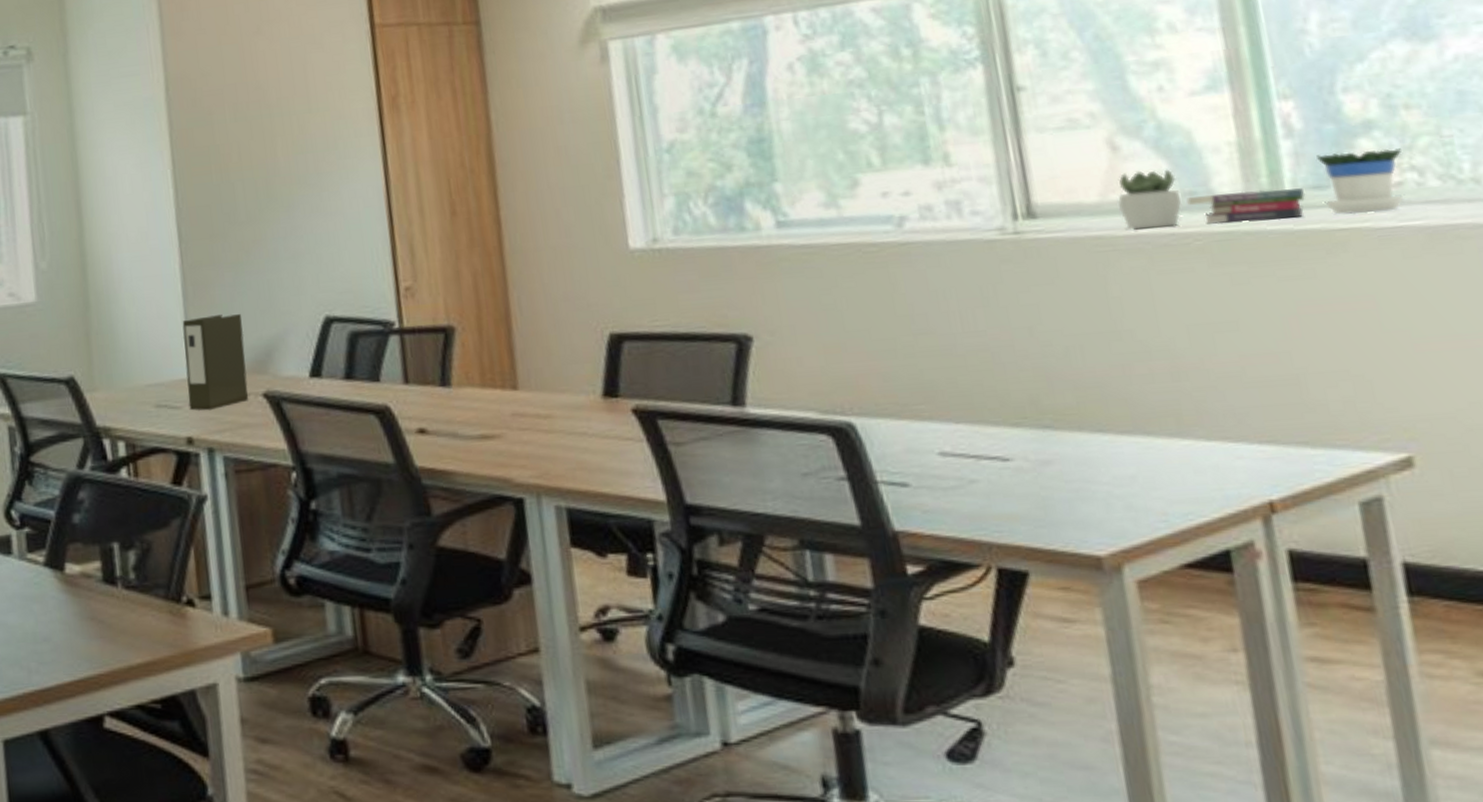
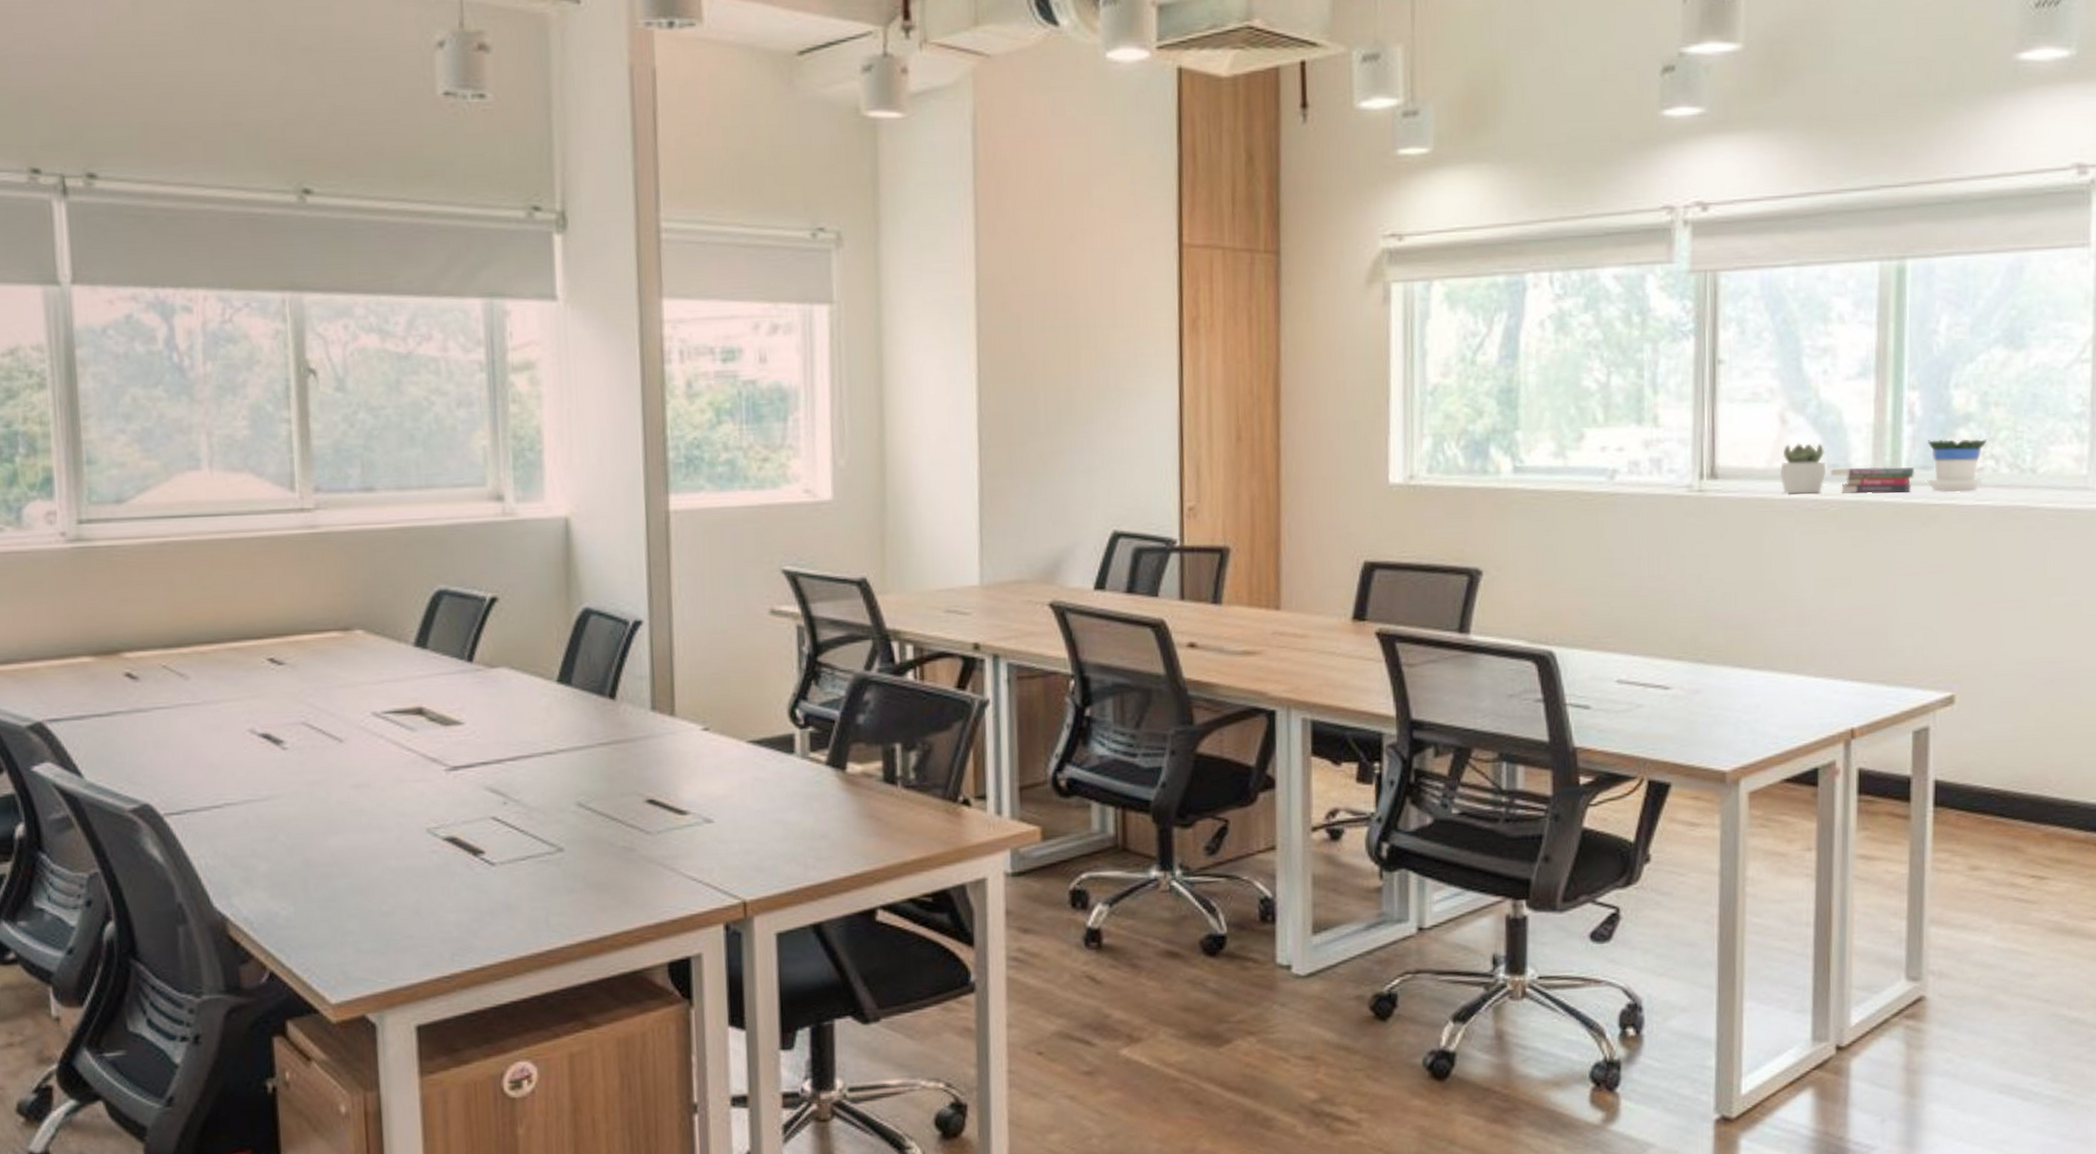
binder: present [182,314,248,412] -> none [976,524,1036,618]

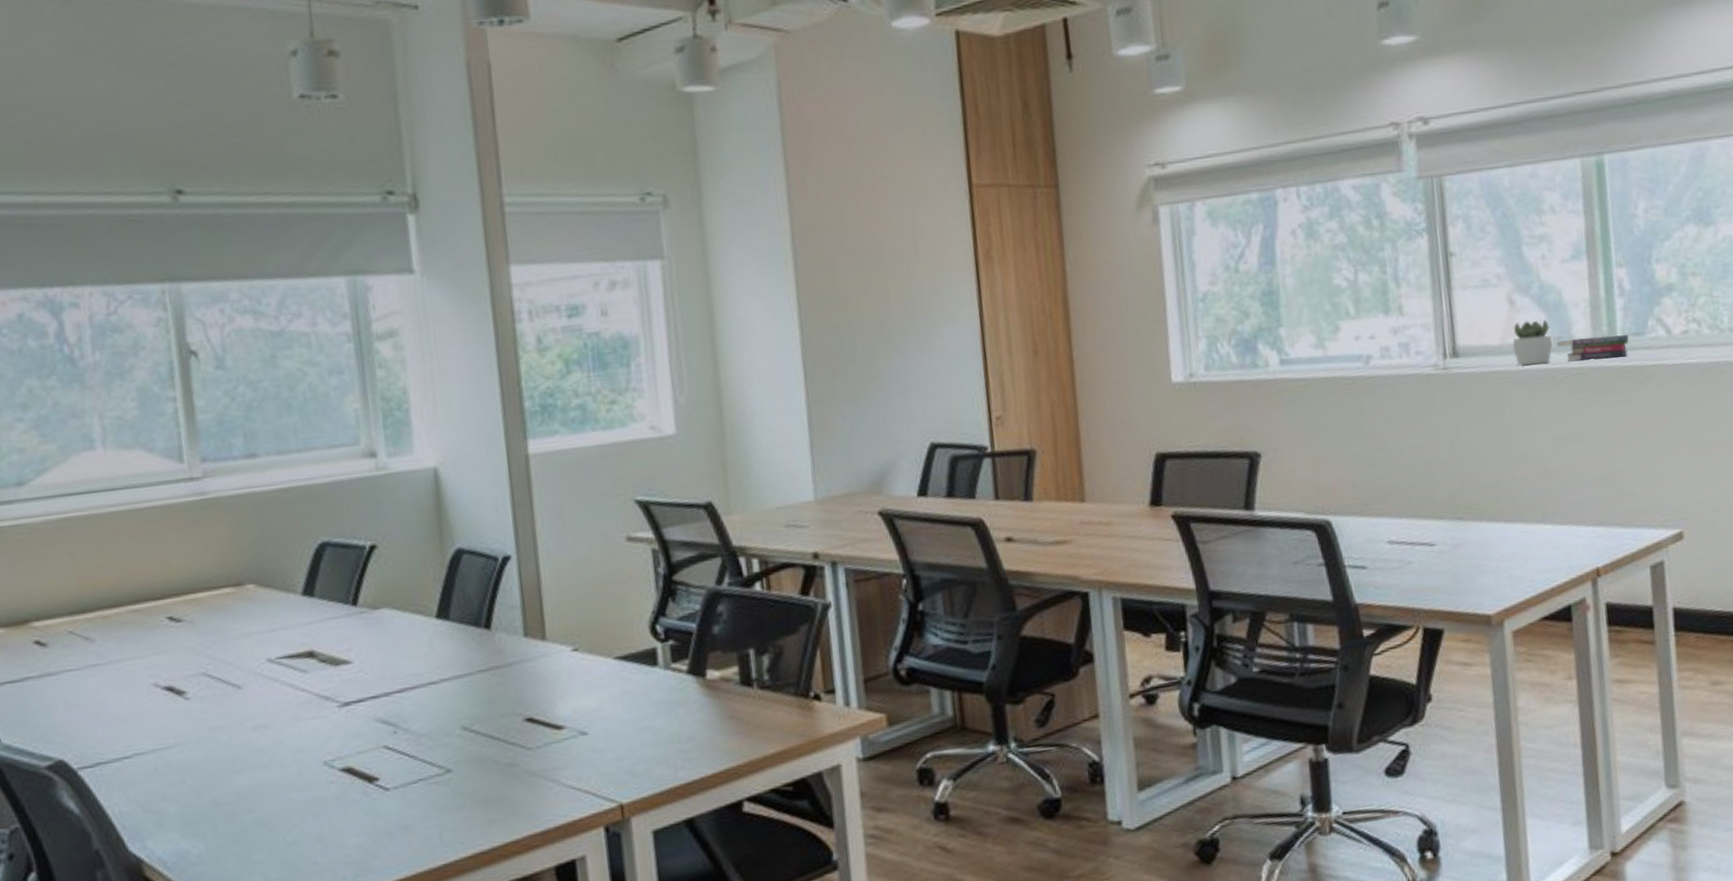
flowerpot: present [1928,439,1987,493] -> none [1638,305,1688,355]

